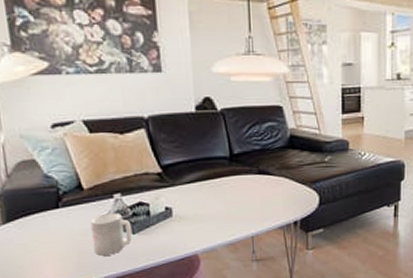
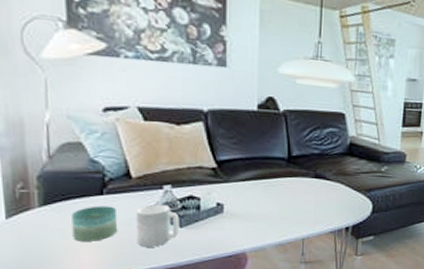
candle: none [32,218,76,254] -> present [71,205,118,241]

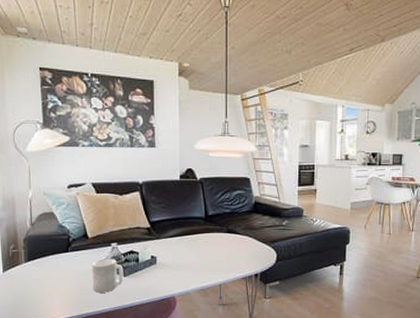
candle: present [71,205,118,241] -> none [47,260,79,289]

